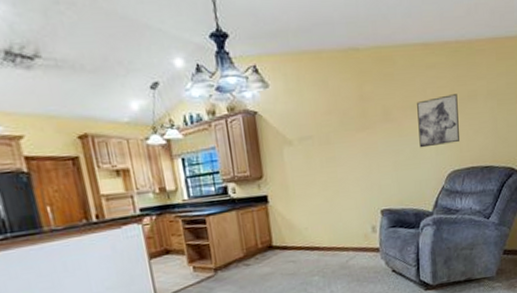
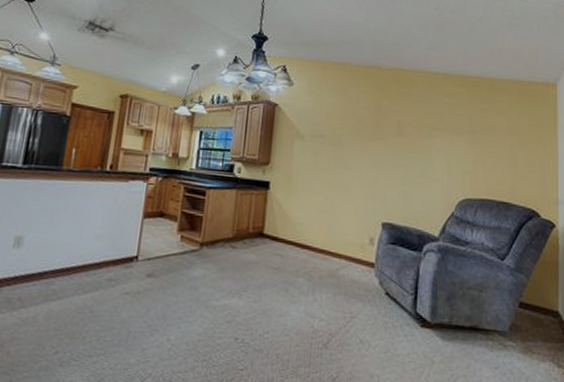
wall art: present [417,94,459,148] -> none [431,123,475,171]

